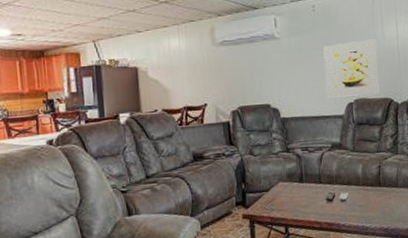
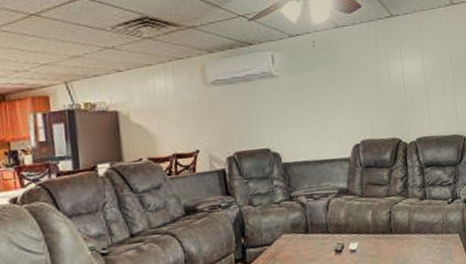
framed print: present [323,39,379,98] -> none [325,76,387,140]

